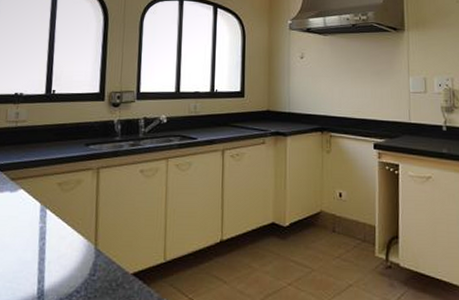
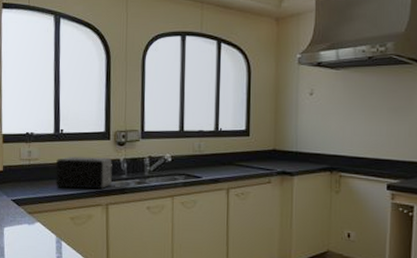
toaster: none [43,118,106,153] -> present [56,156,112,190]

